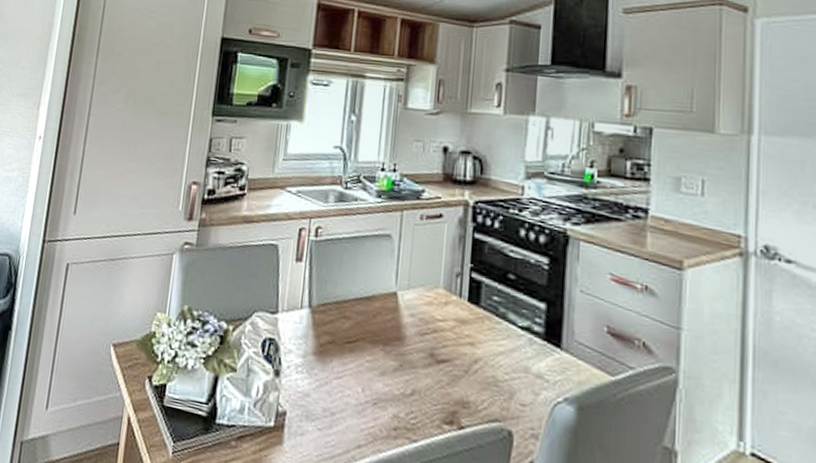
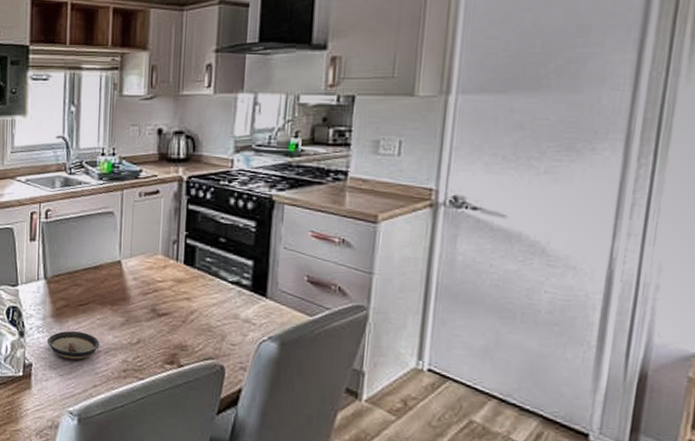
saucer: none [305,373,368,411] -> present [47,331,100,360]

